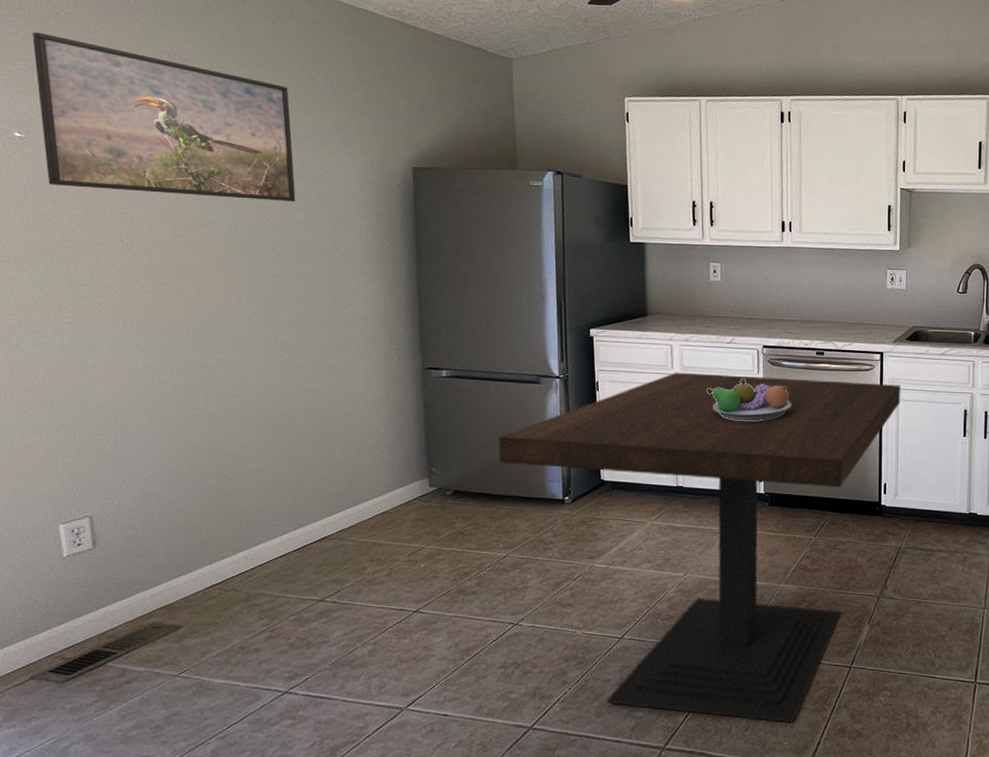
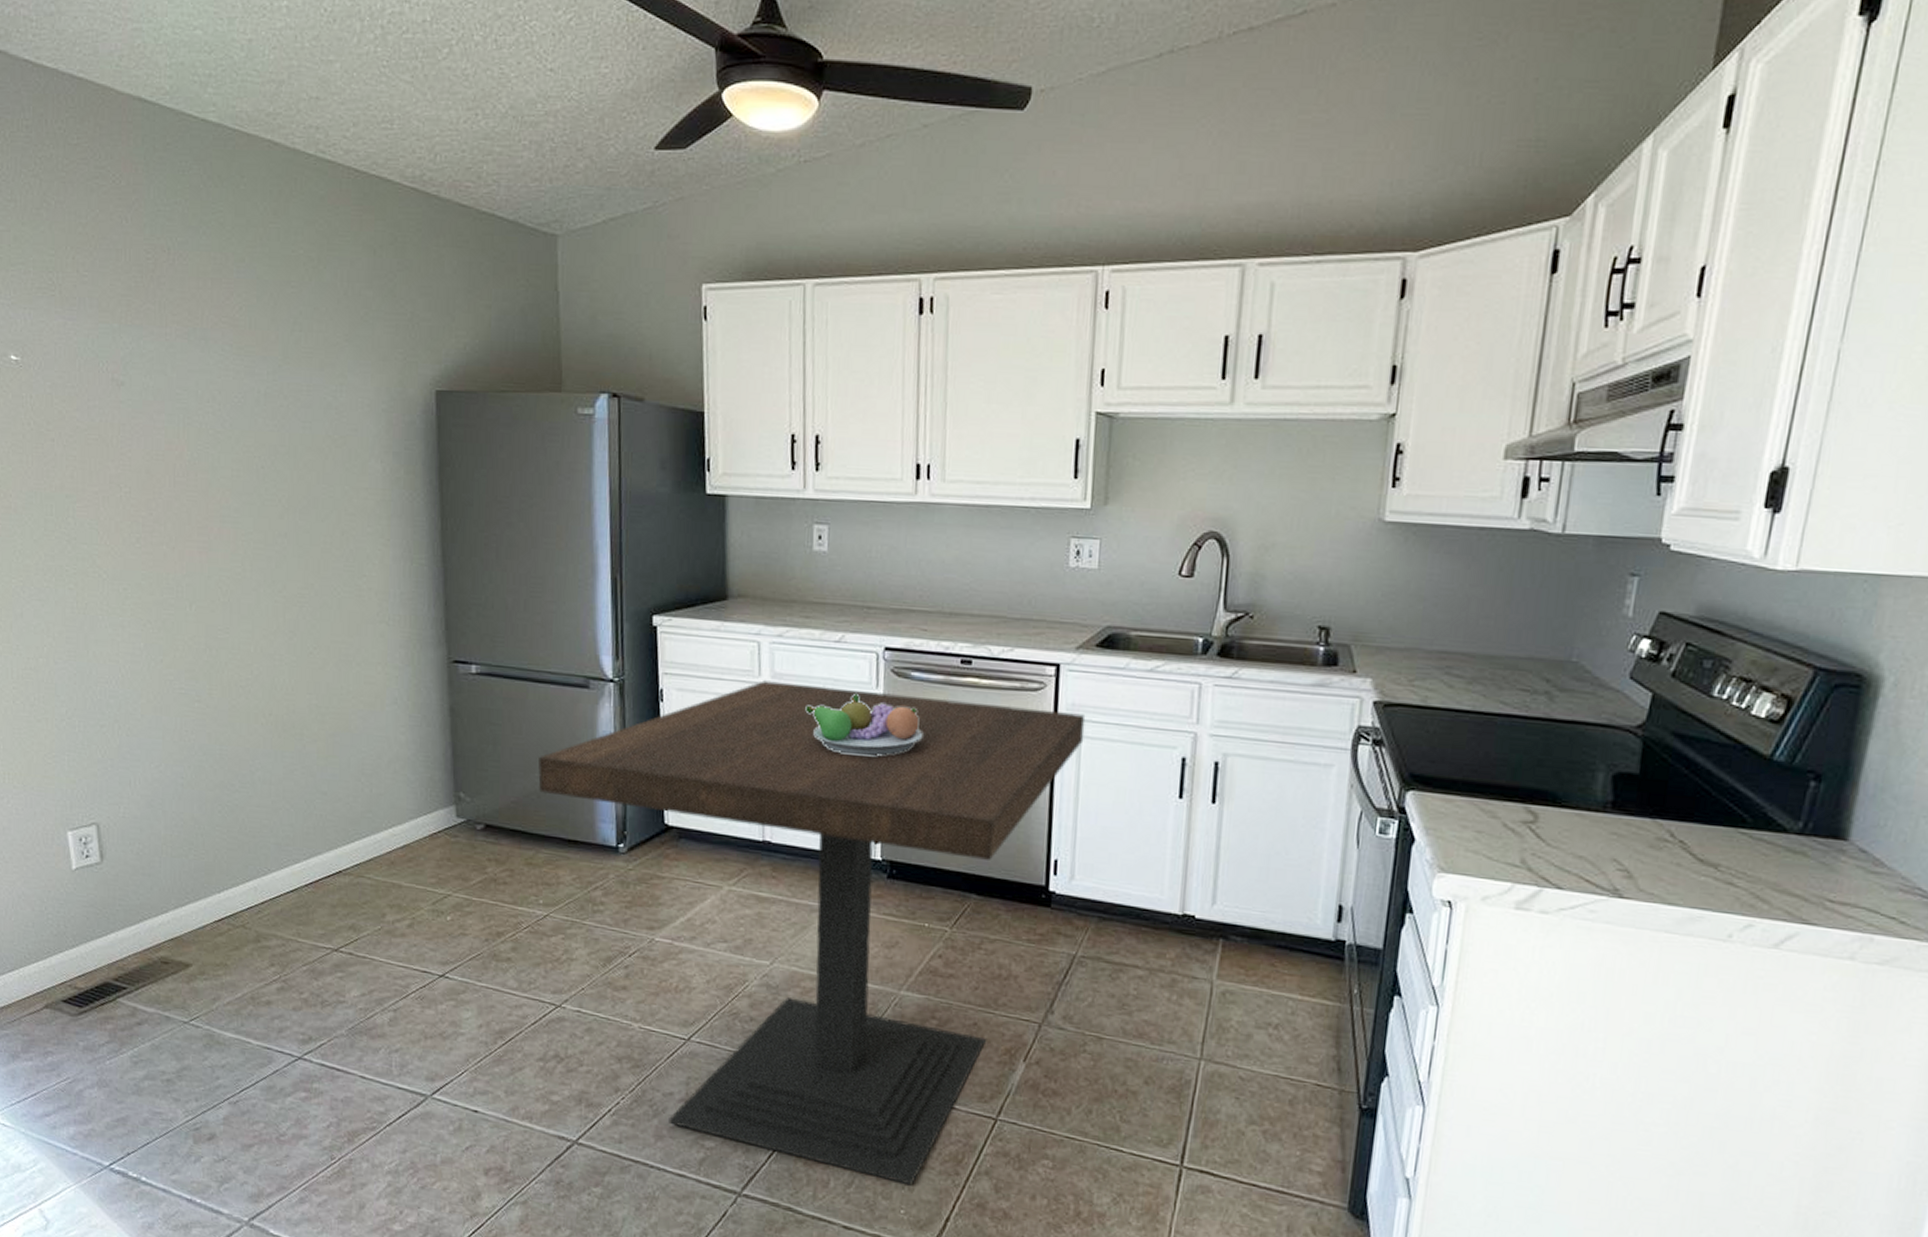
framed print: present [32,32,296,202] -> none [24,228,303,438]

